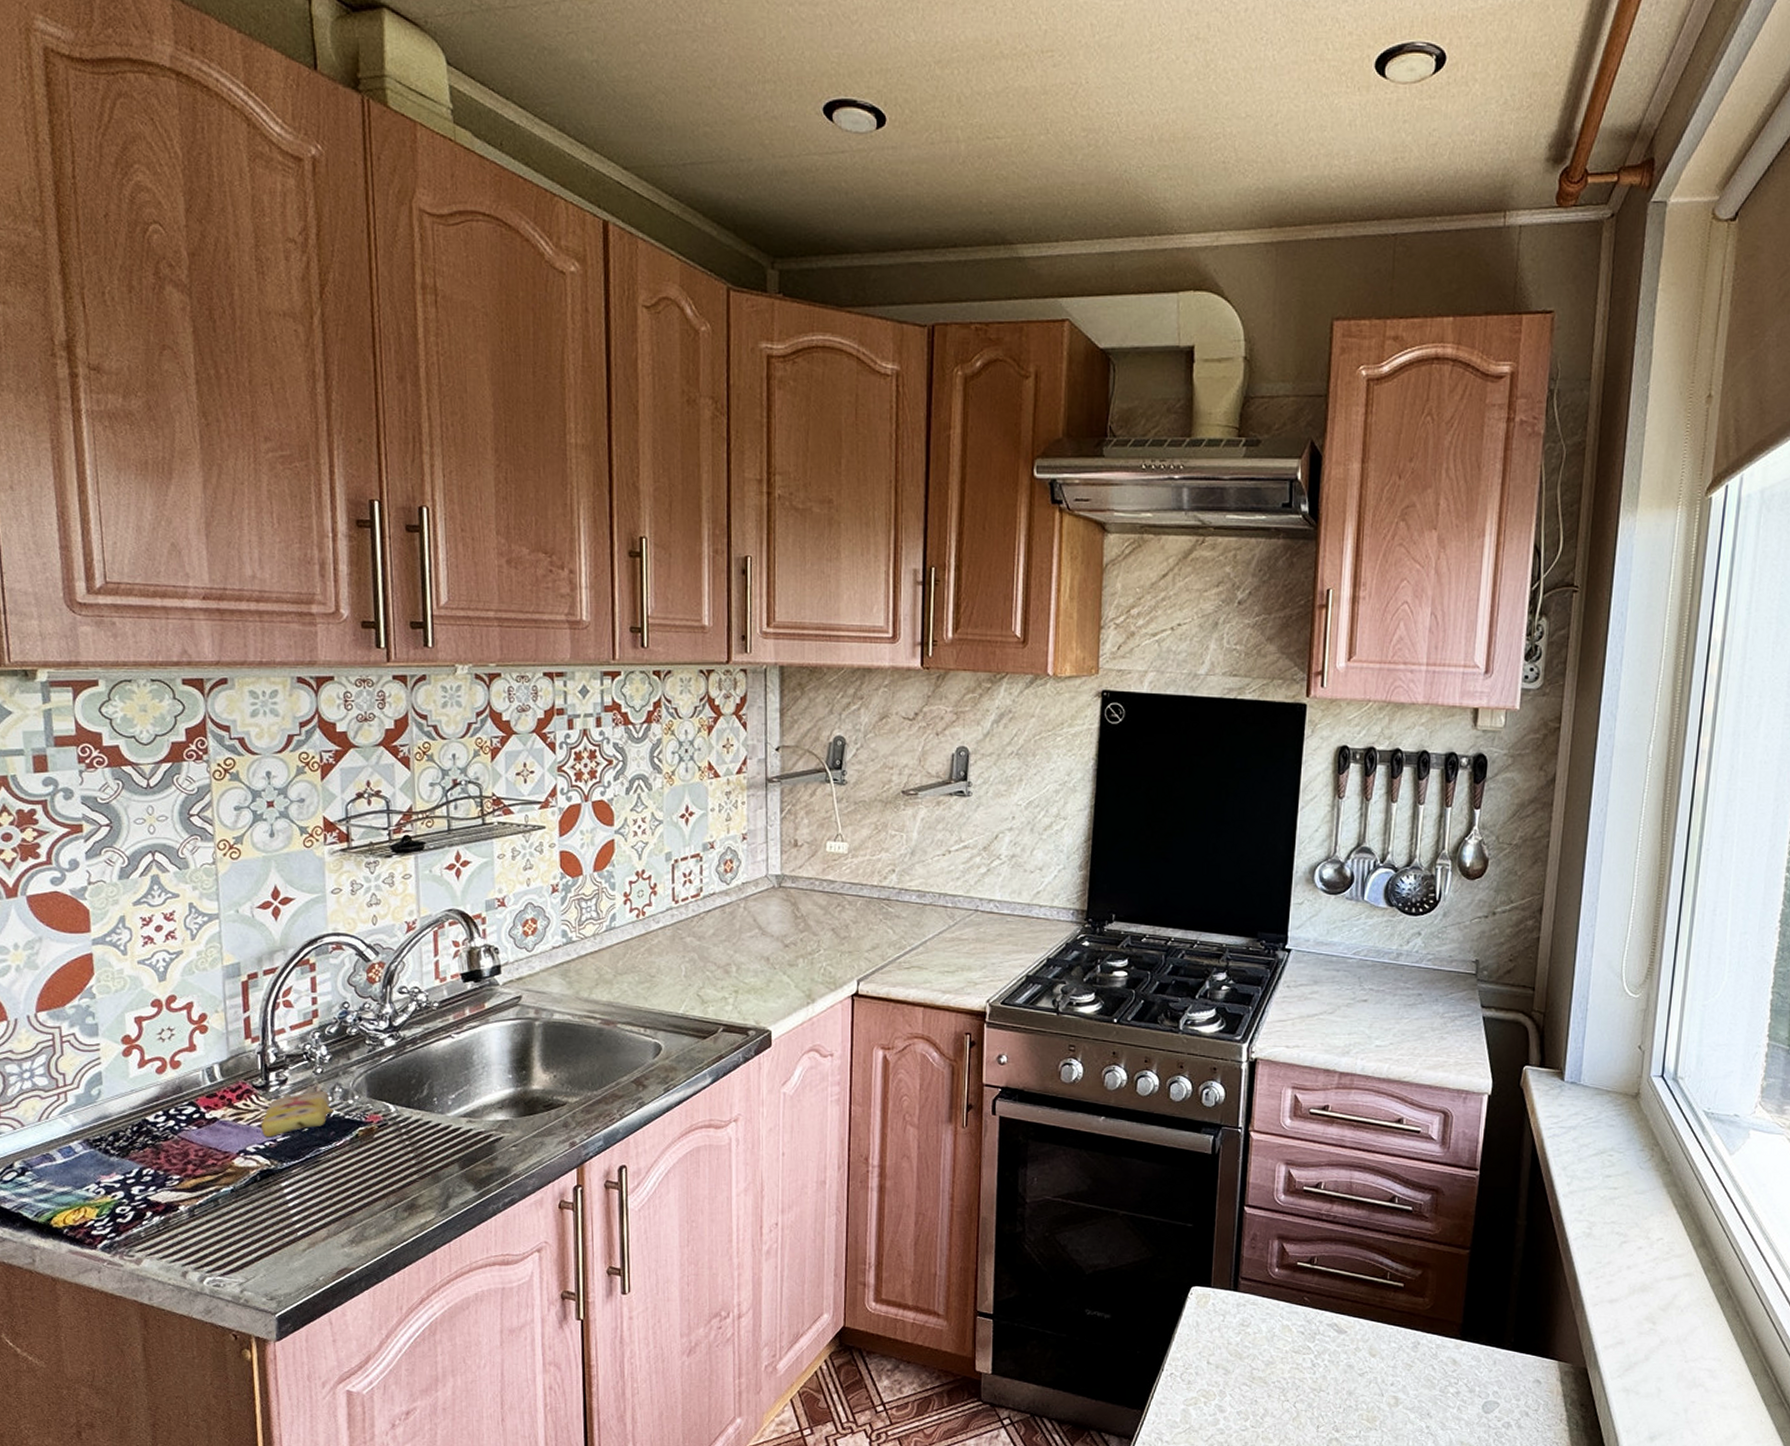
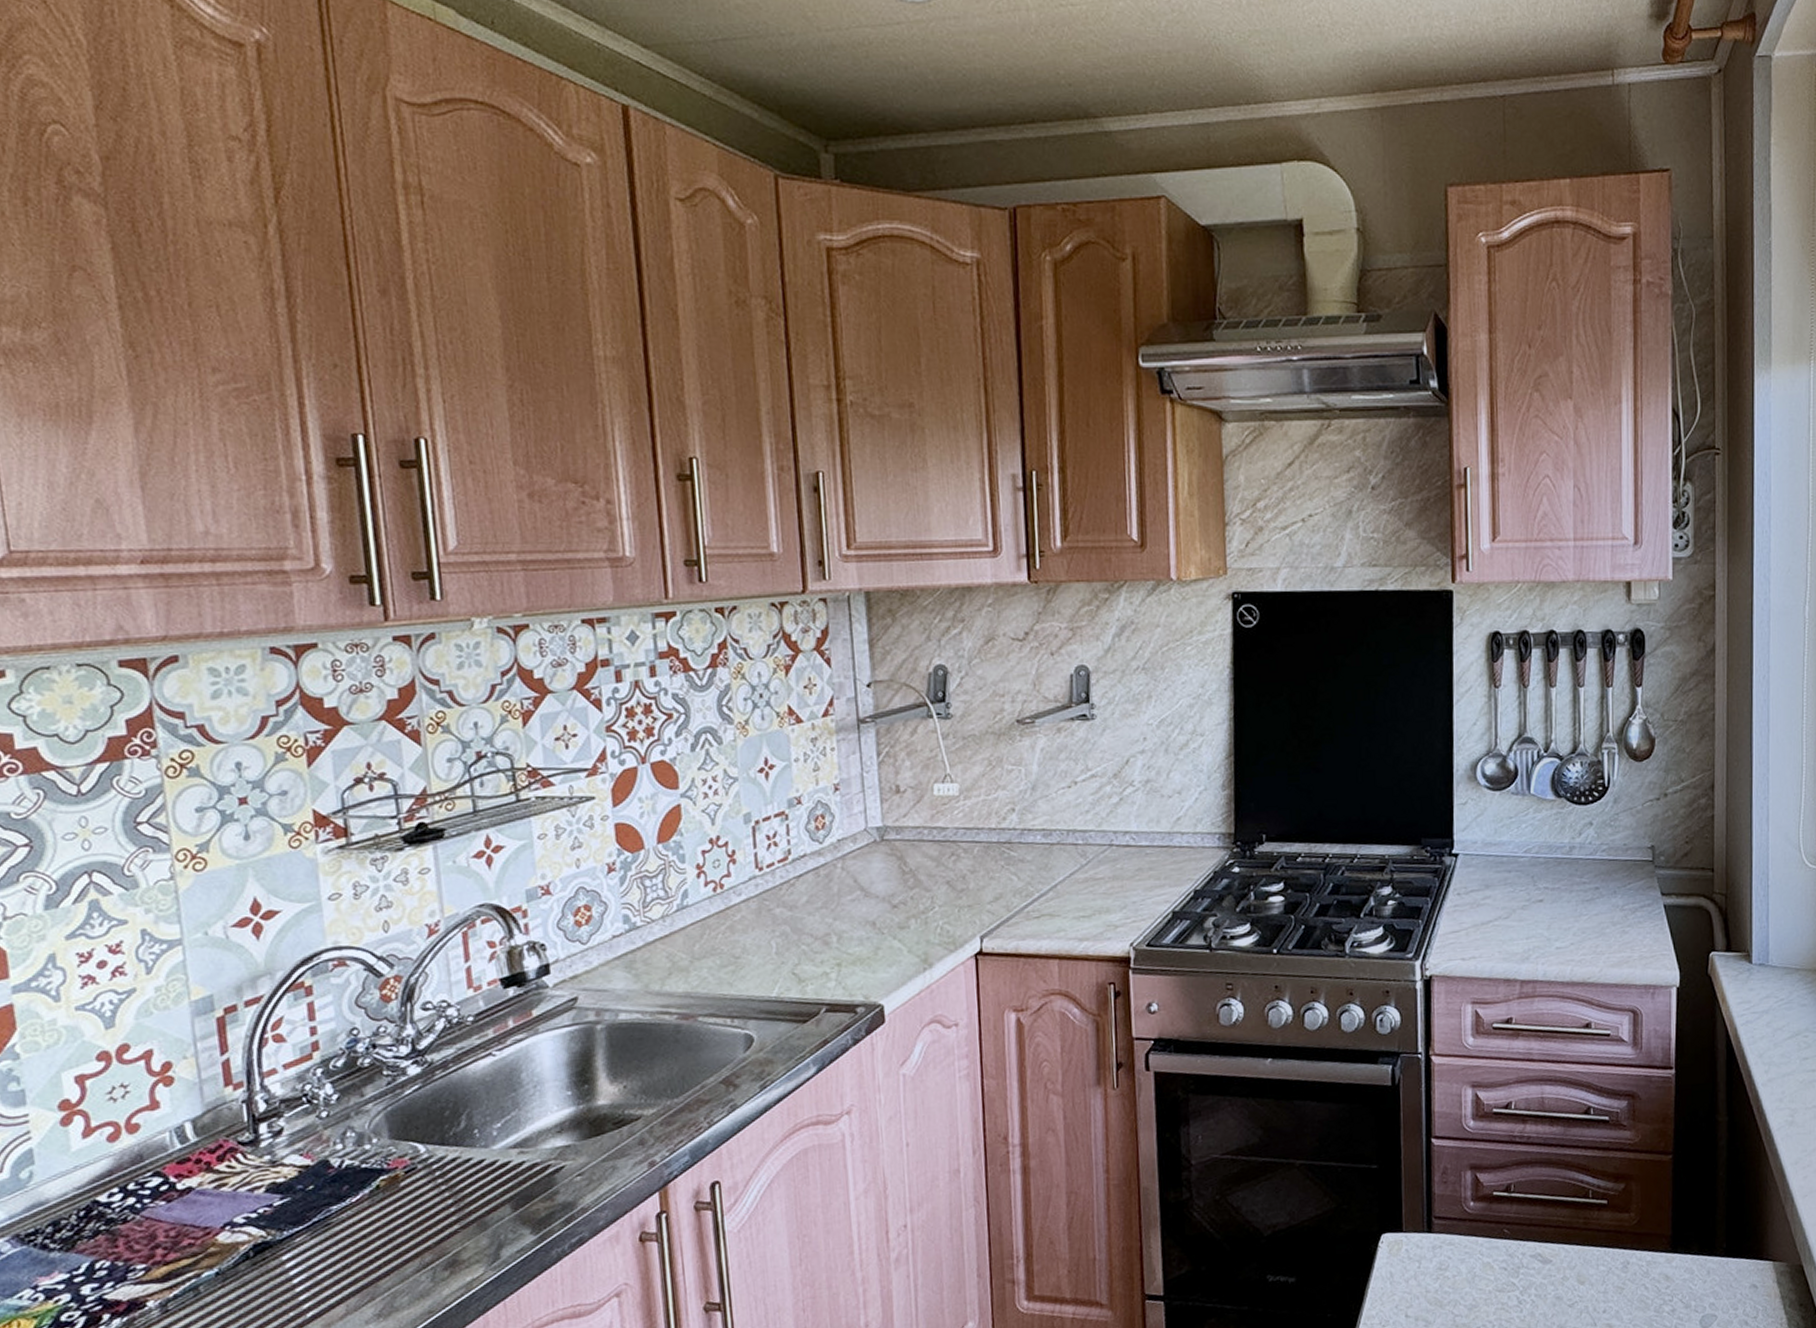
sponge: present [260,1085,334,1138] -> none [250,1133,346,1203]

